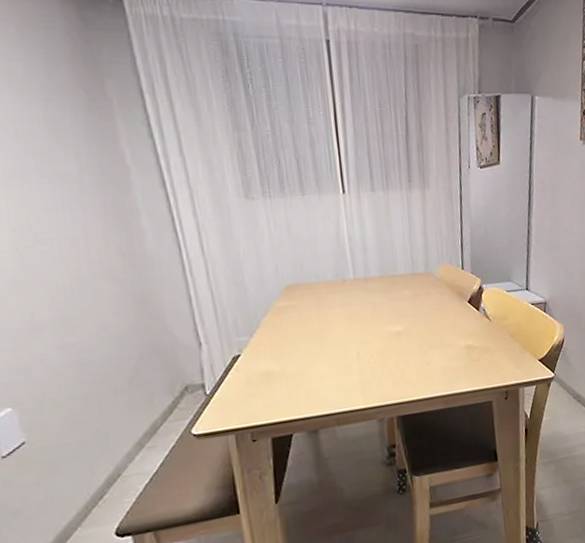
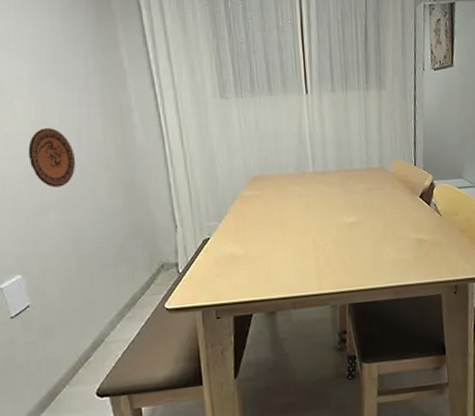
decorative plate: none [9,235,72,305] -> present [28,128,75,188]

